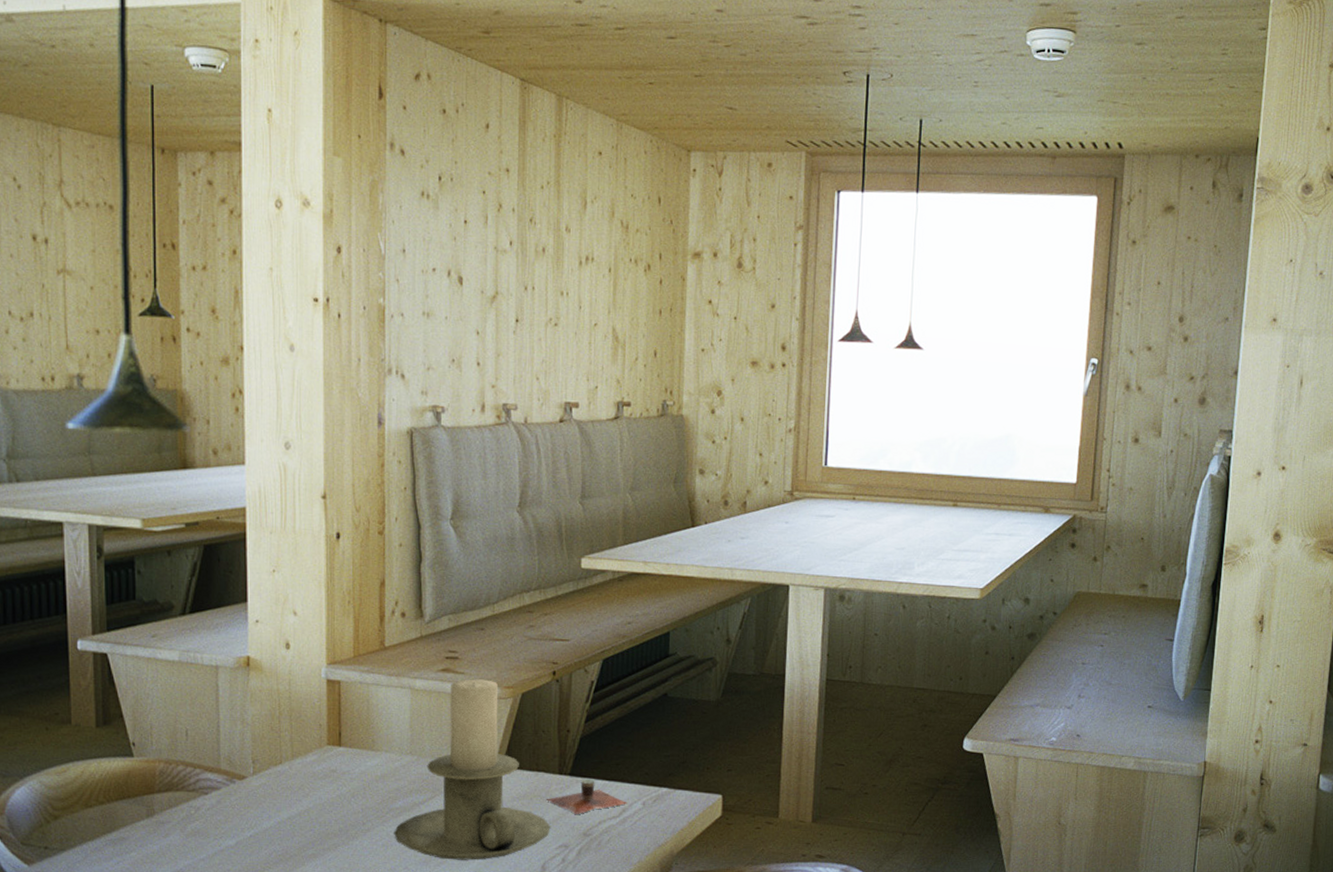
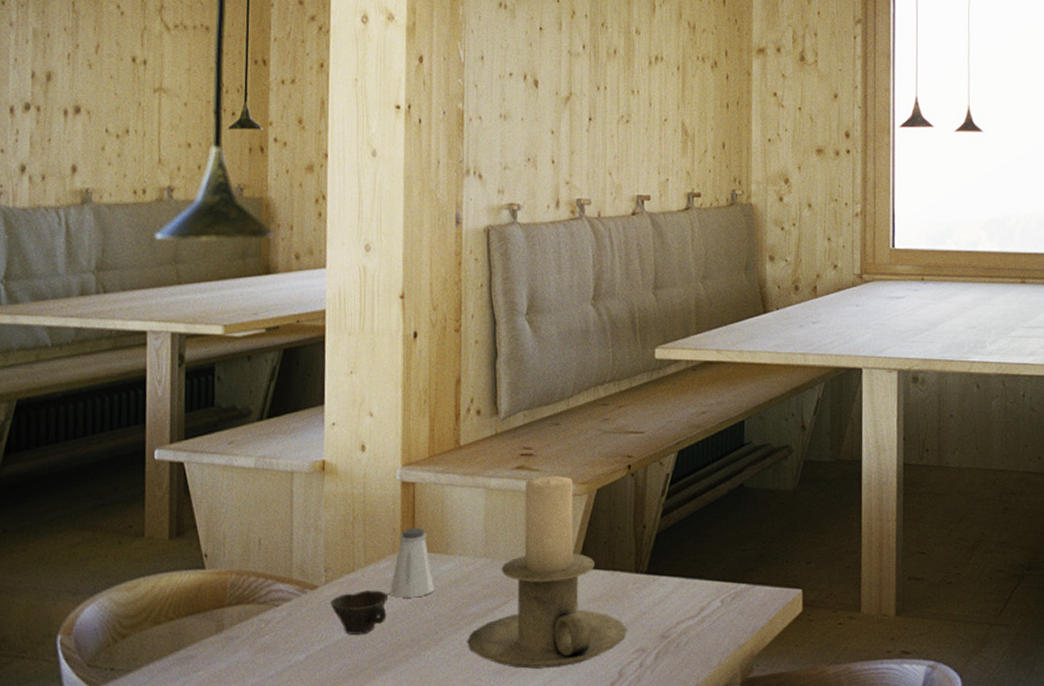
cup: none [259,782,316,823] -> present [330,590,389,634]
saltshaker: none [317,725,362,791] -> present [390,528,435,598]
cup: present [545,779,628,814] -> none [622,577,706,615]

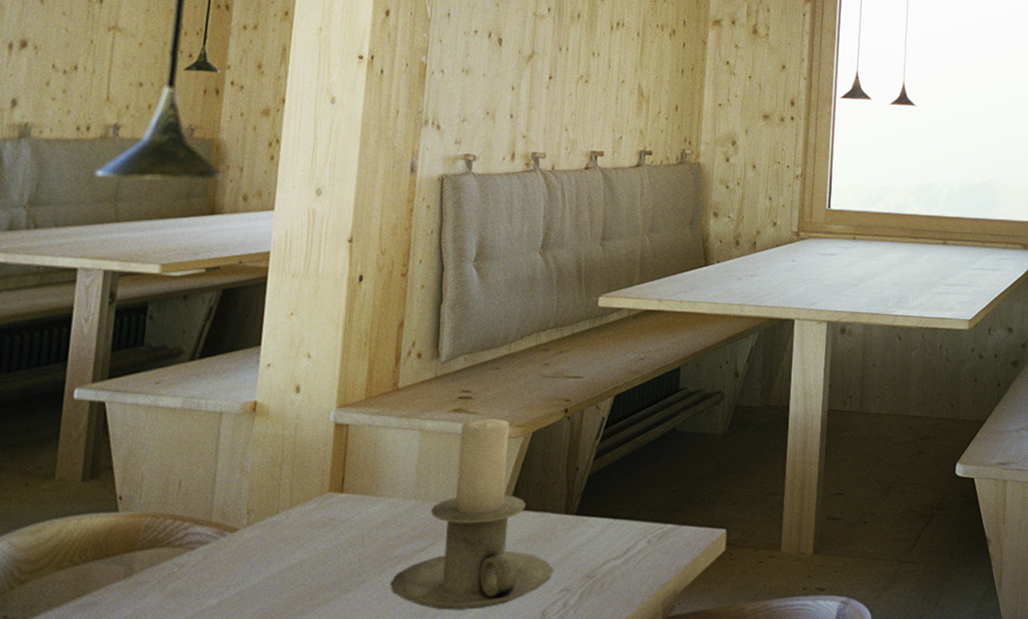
cup: present [330,590,389,634] -> none [250,533,312,578]
saltshaker: present [390,528,435,598] -> none [314,470,362,540]

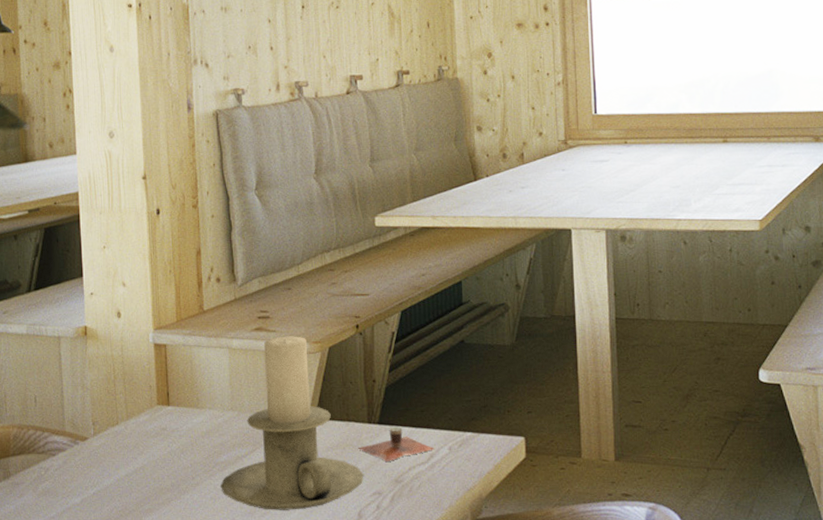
cup: none [550,518,633,555] -> present [357,426,435,461]

